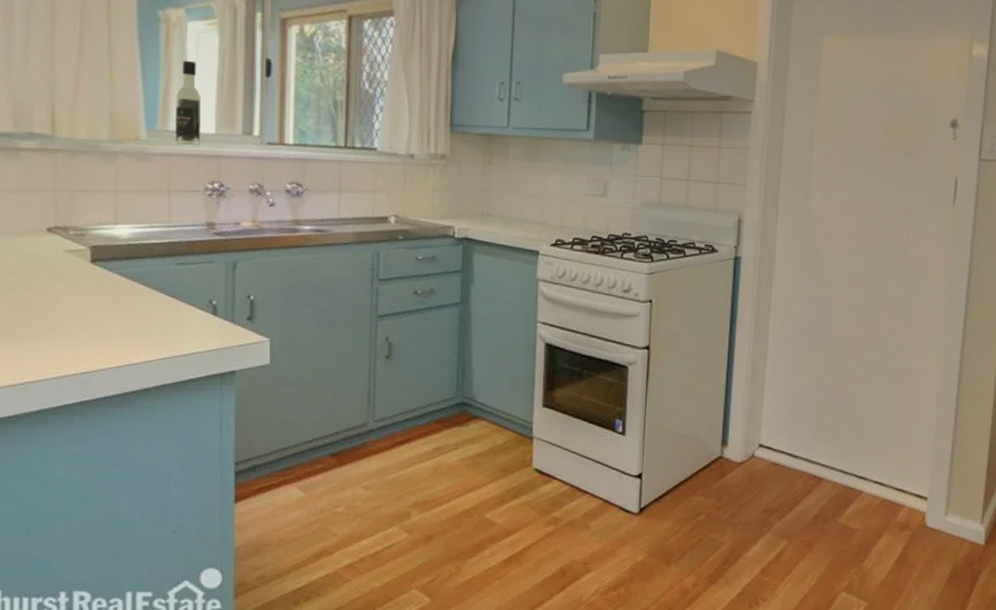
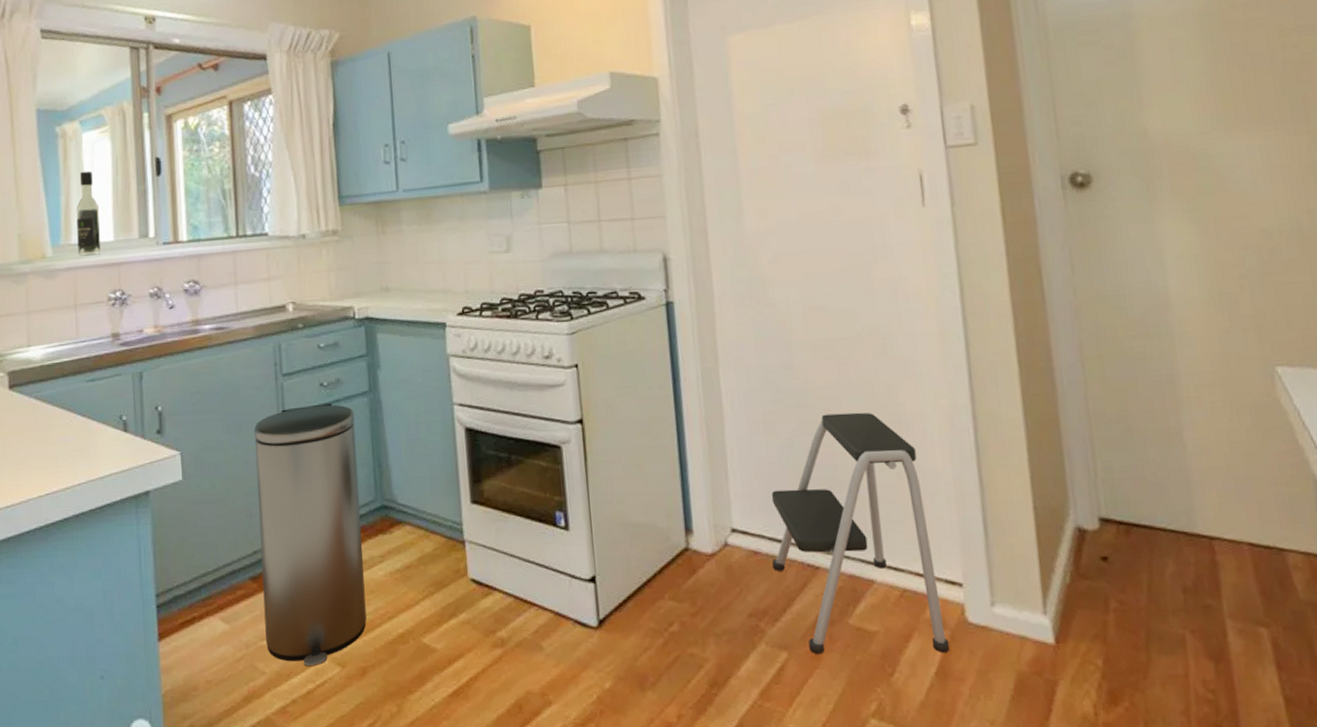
pedal bin: none [340,309,445,532] -> present [253,403,367,667]
step stool: none [787,361,912,547] -> present [771,412,950,654]

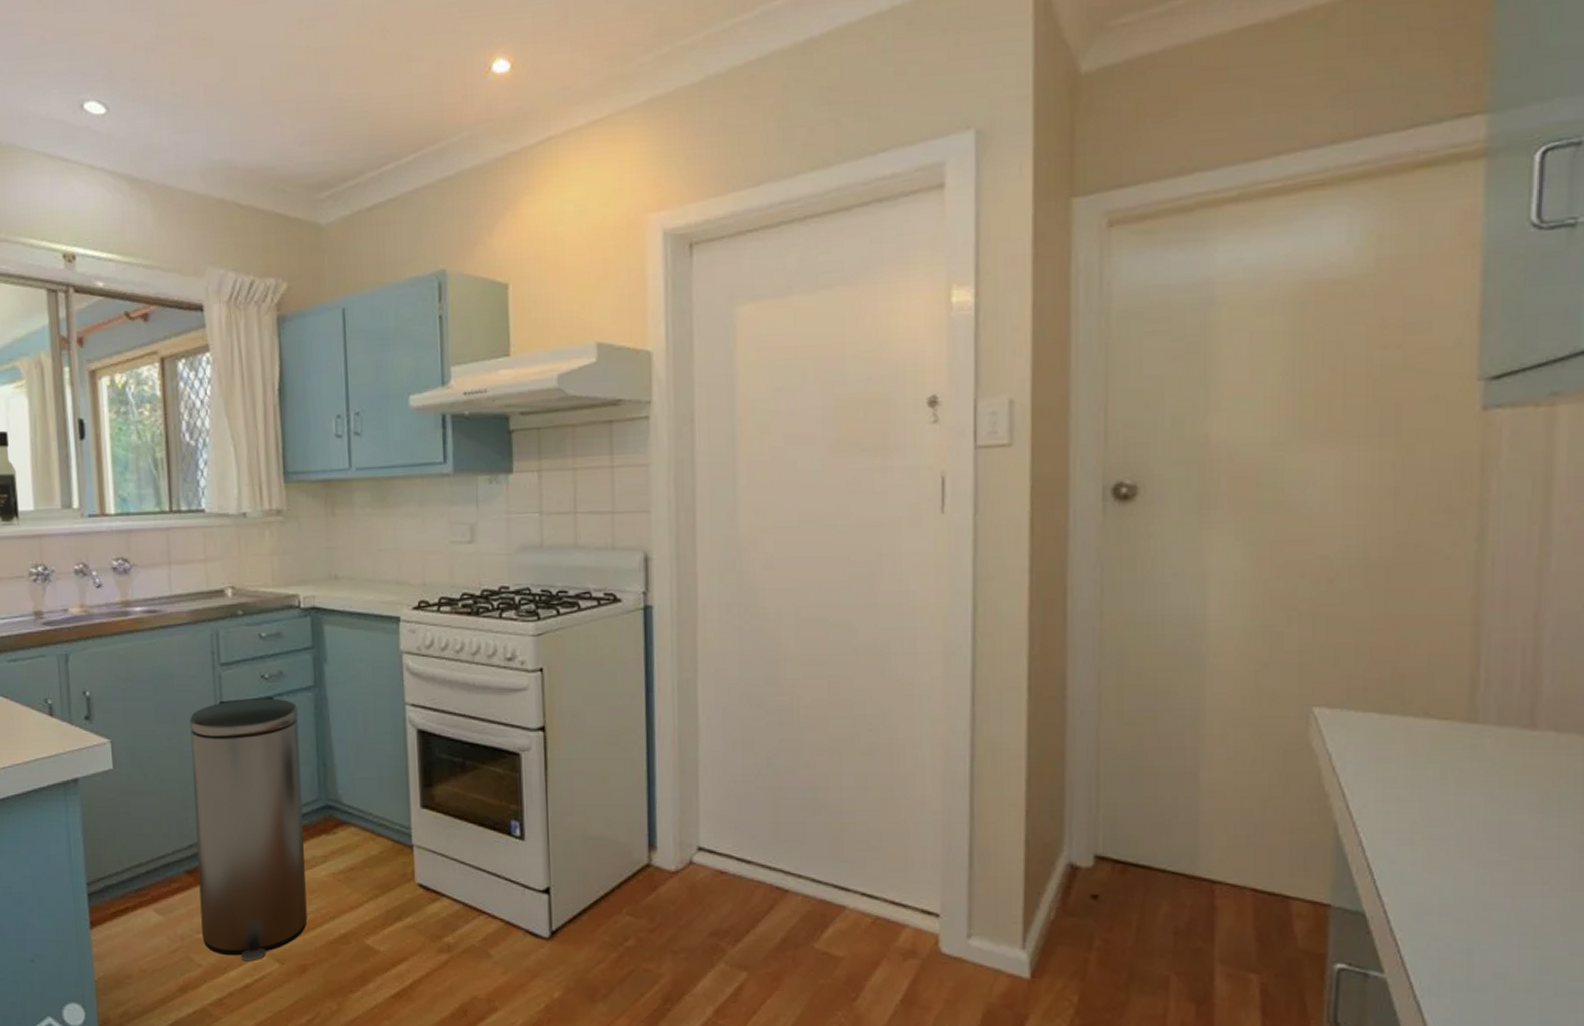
step stool: present [771,412,950,654] -> none [739,733,919,981]

